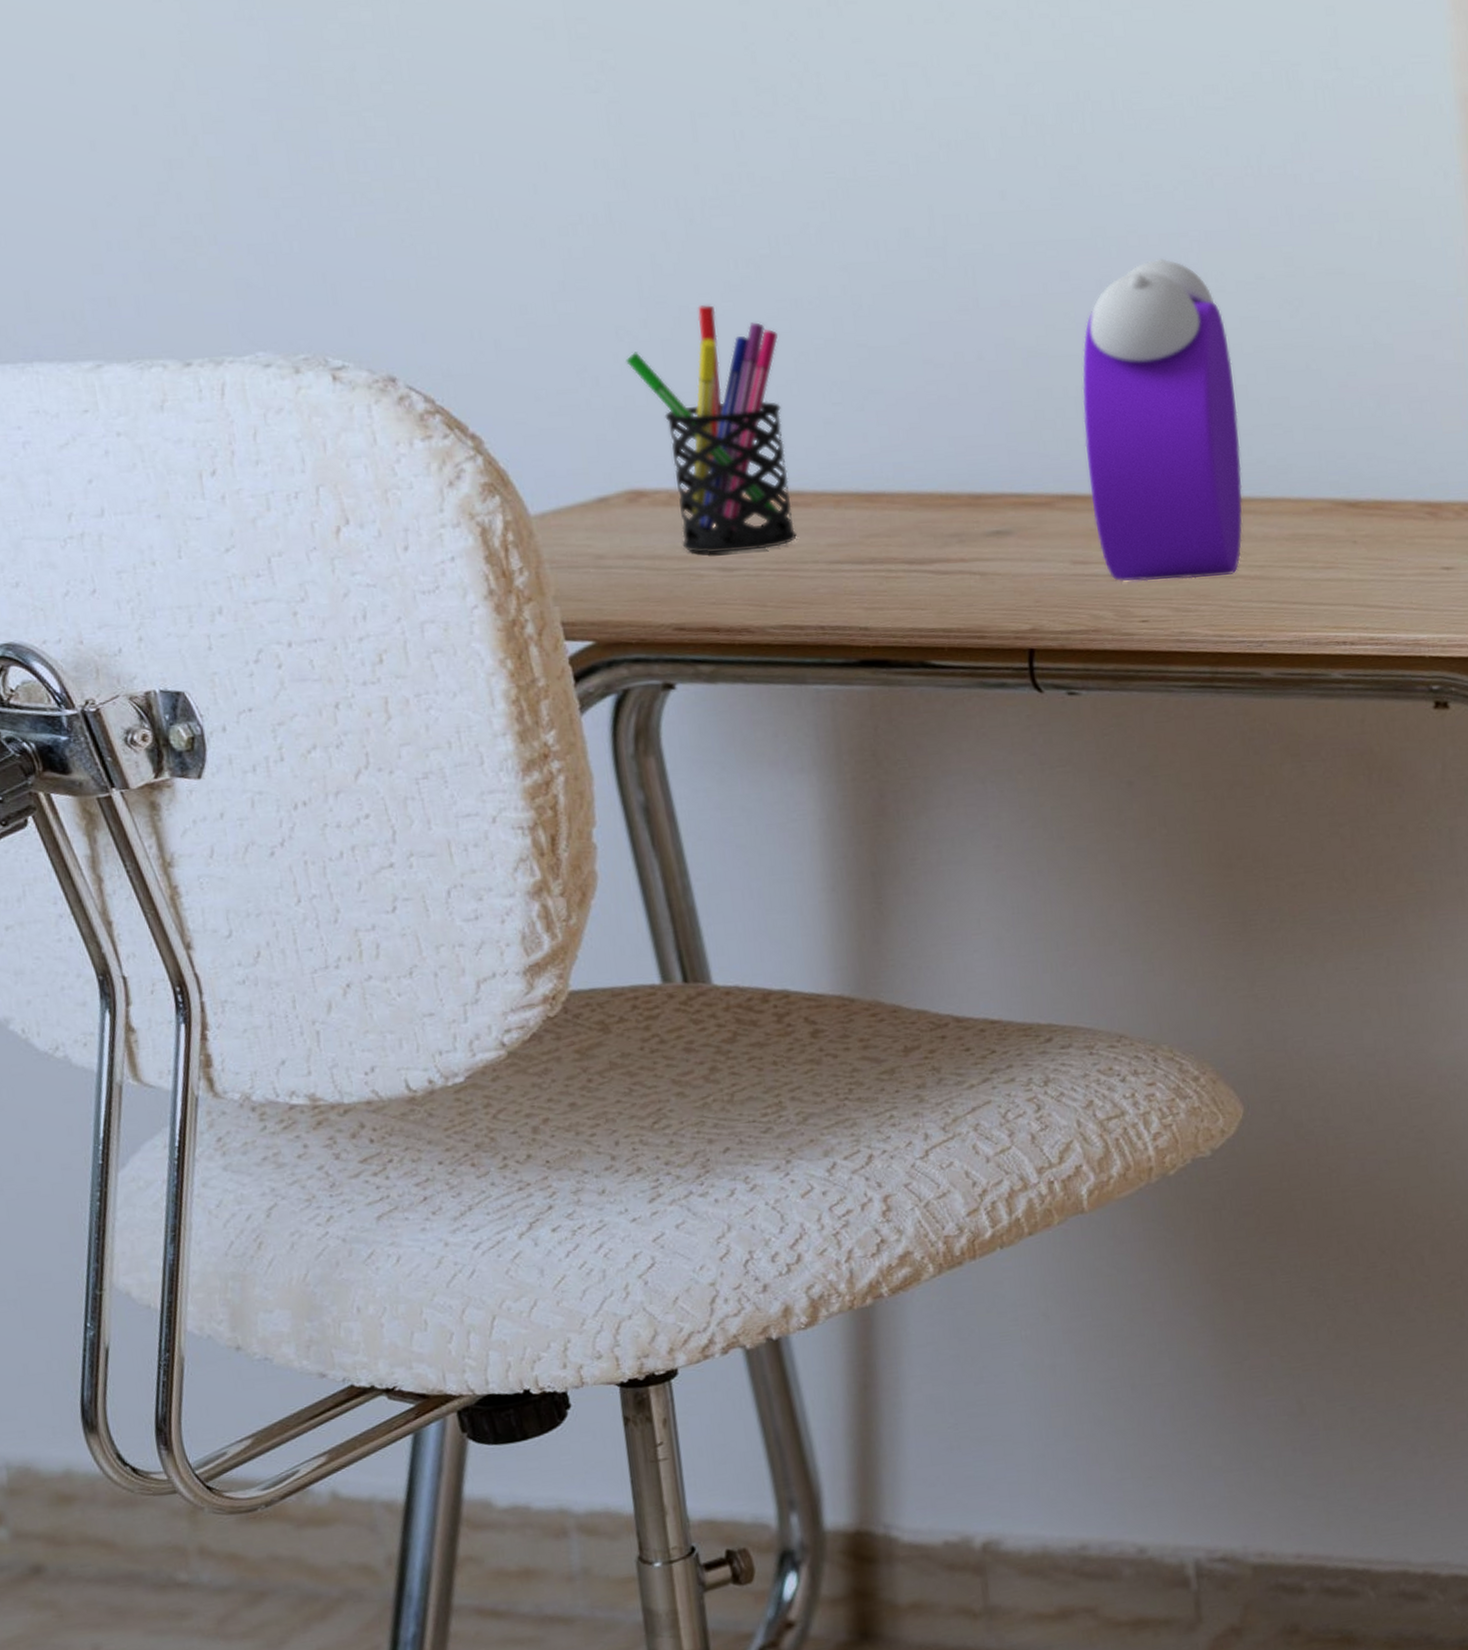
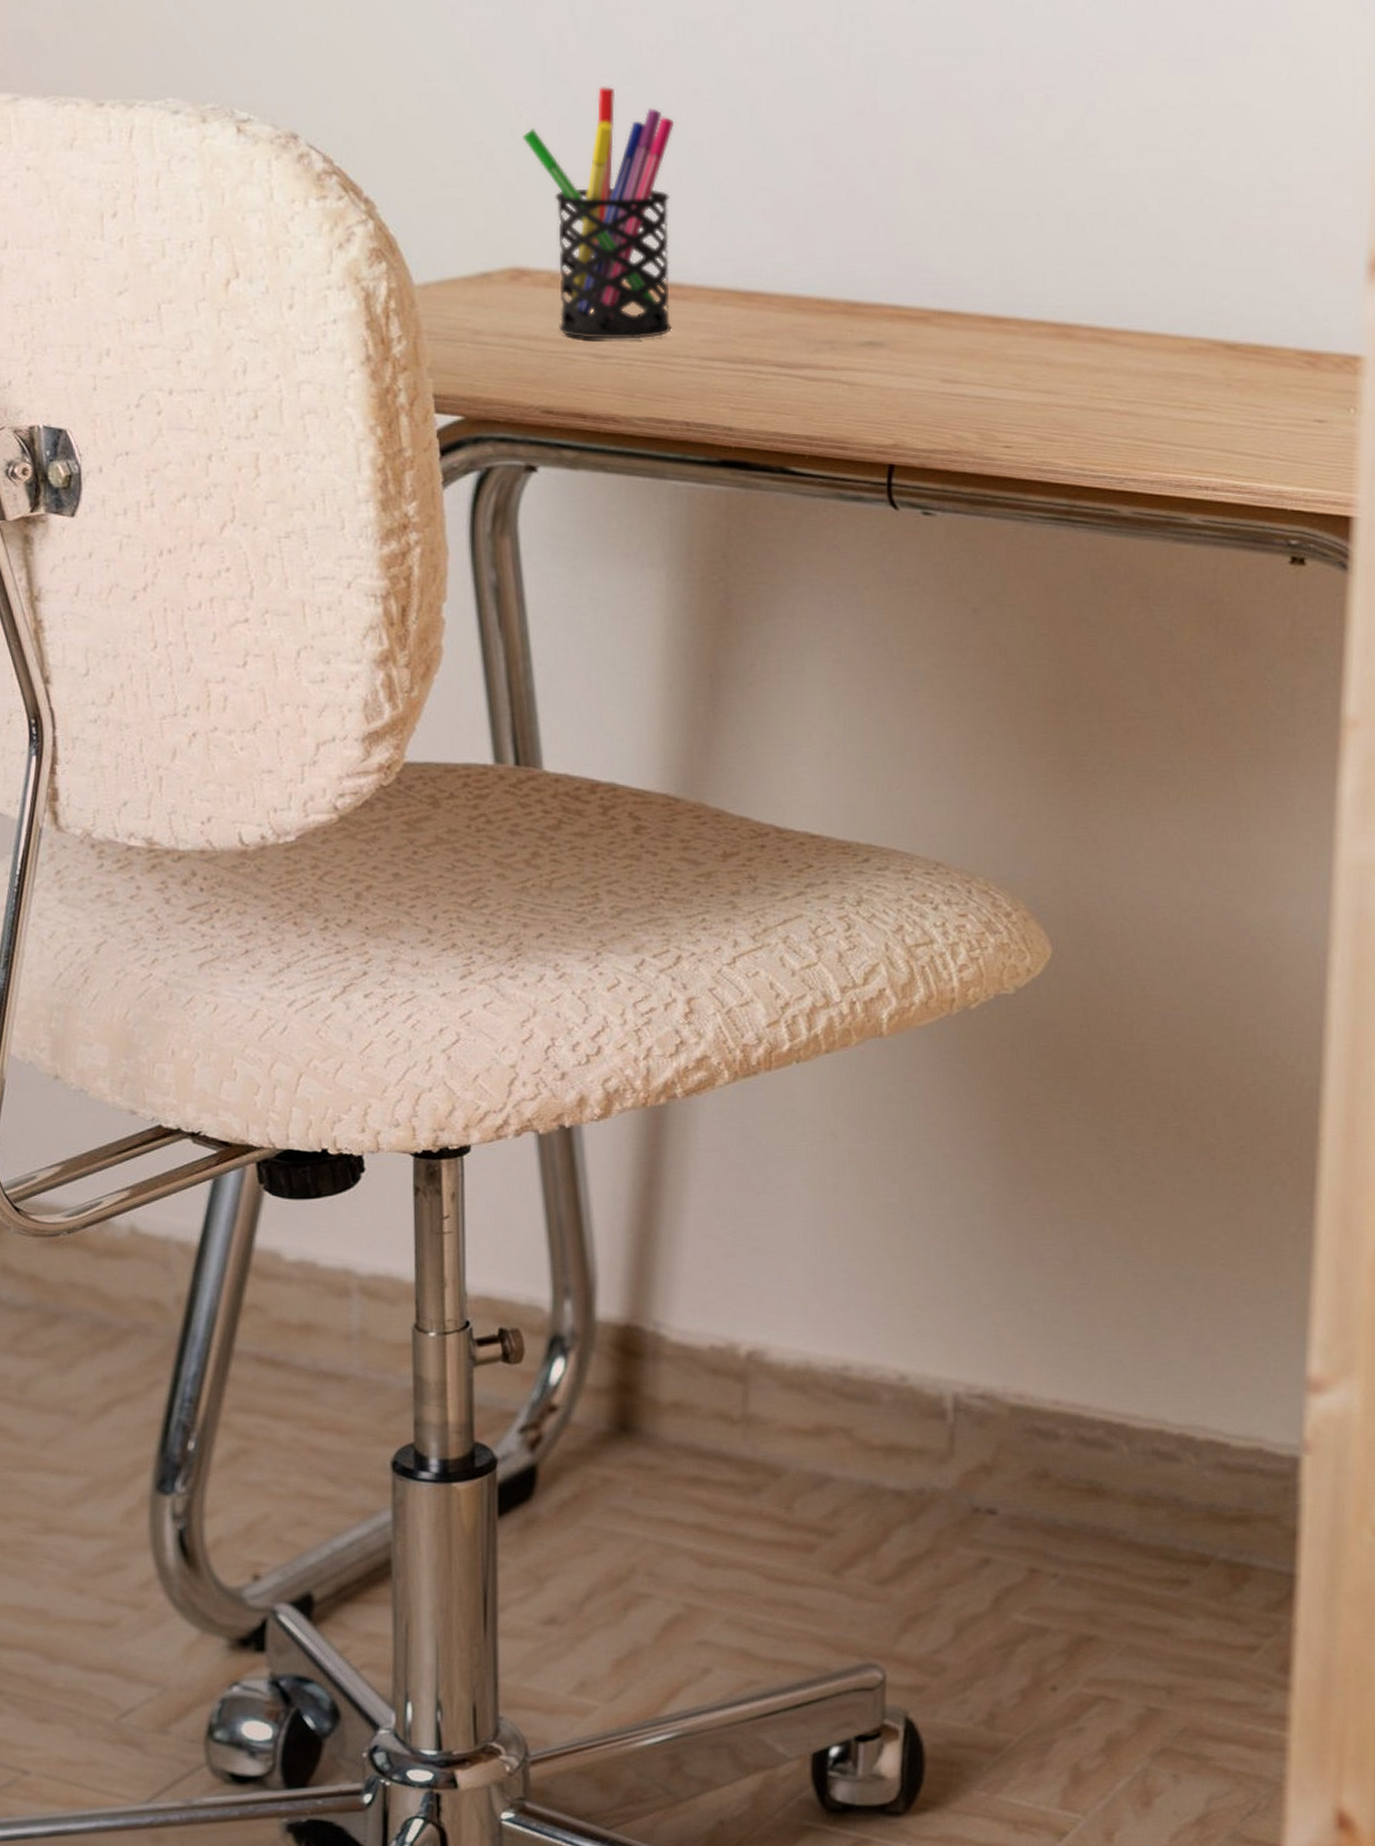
alarm clock: present [1082,258,1243,582] -> none [967,76,1125,408]

